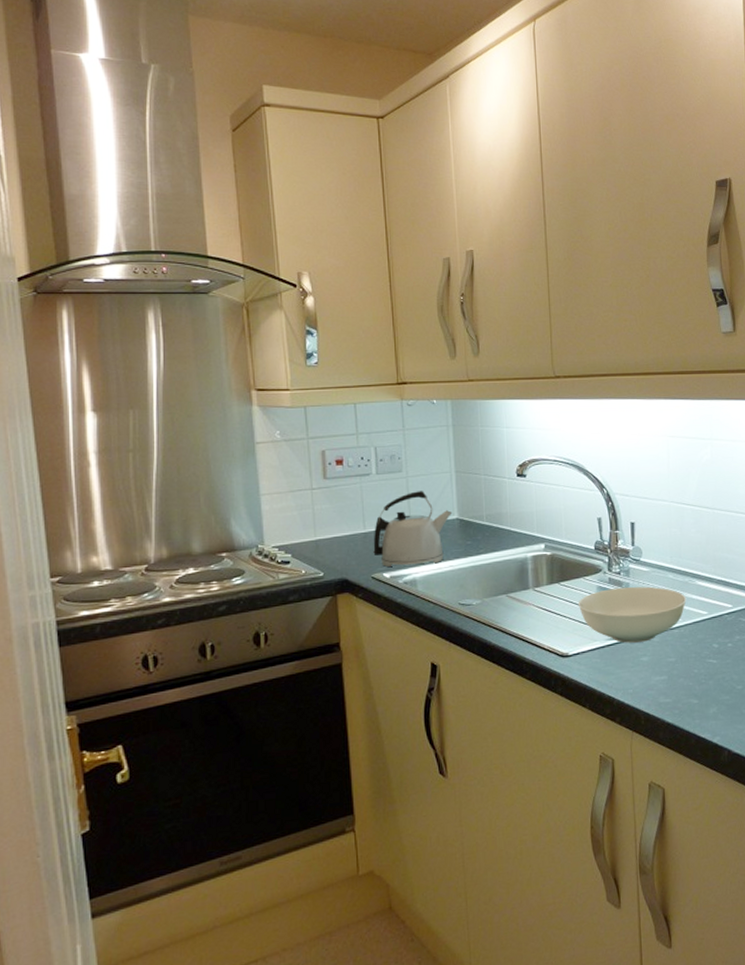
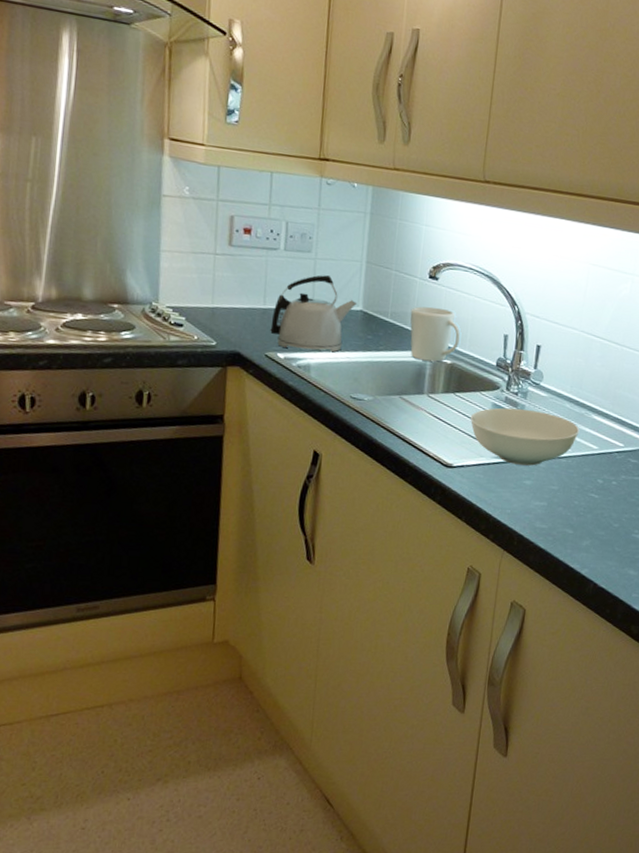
mug: none [504,503,556,557] -> present [410,306,460,362]

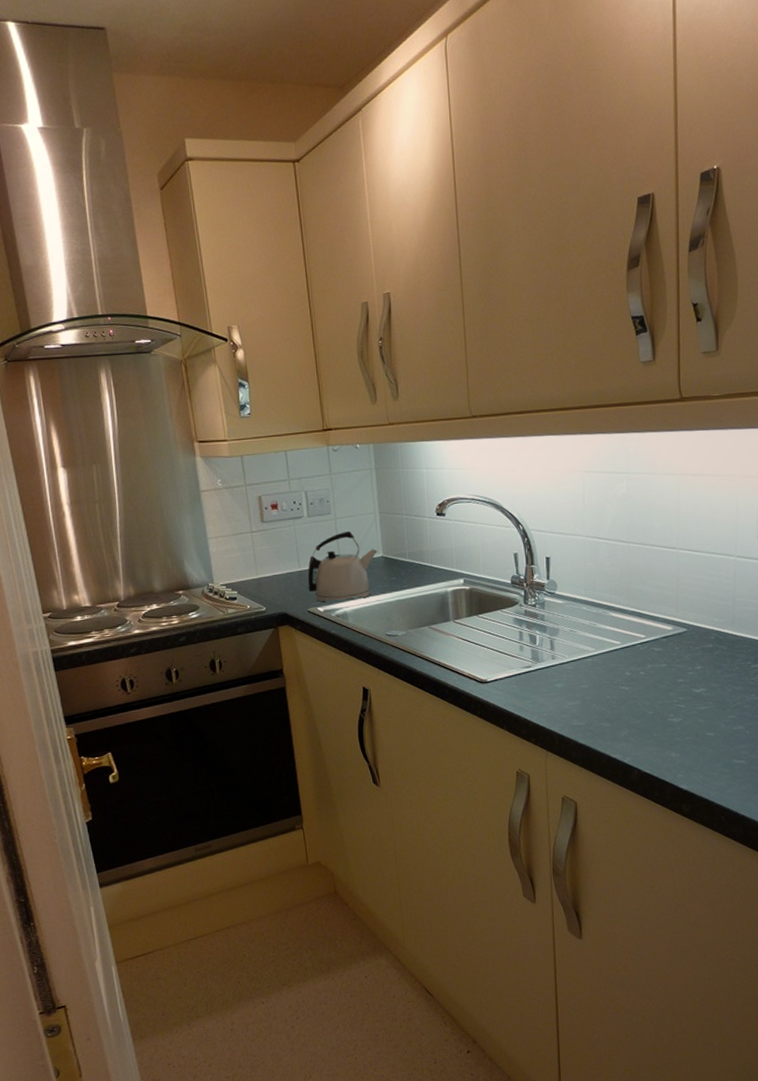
mug: present [410,306,460,362] -> none [425,540,474,591]
bowl: present [470,407,580,466] -> none [495,618,600,671]

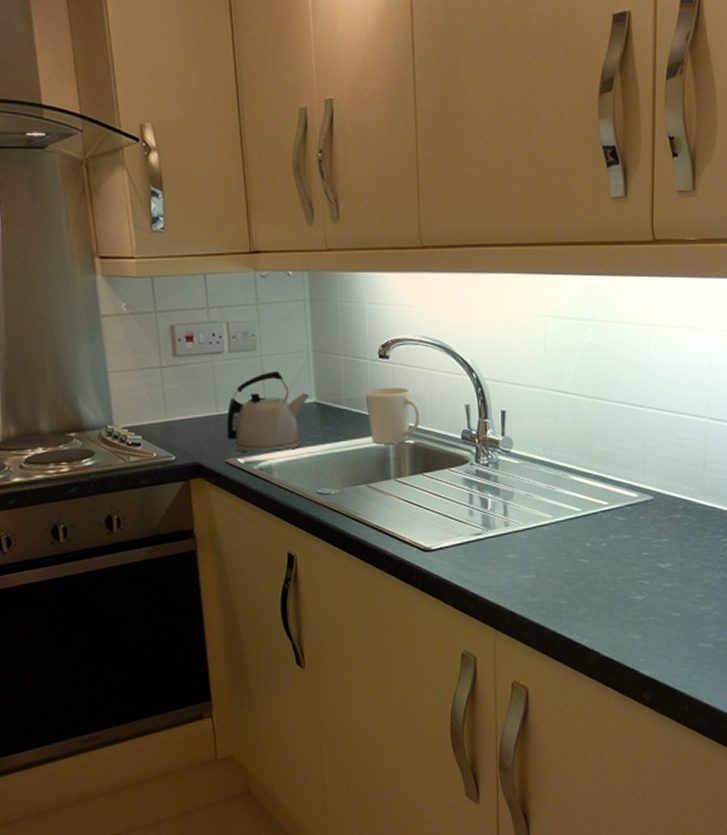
mug: none [425,540,474,591] -> present [365,387,420,444]

